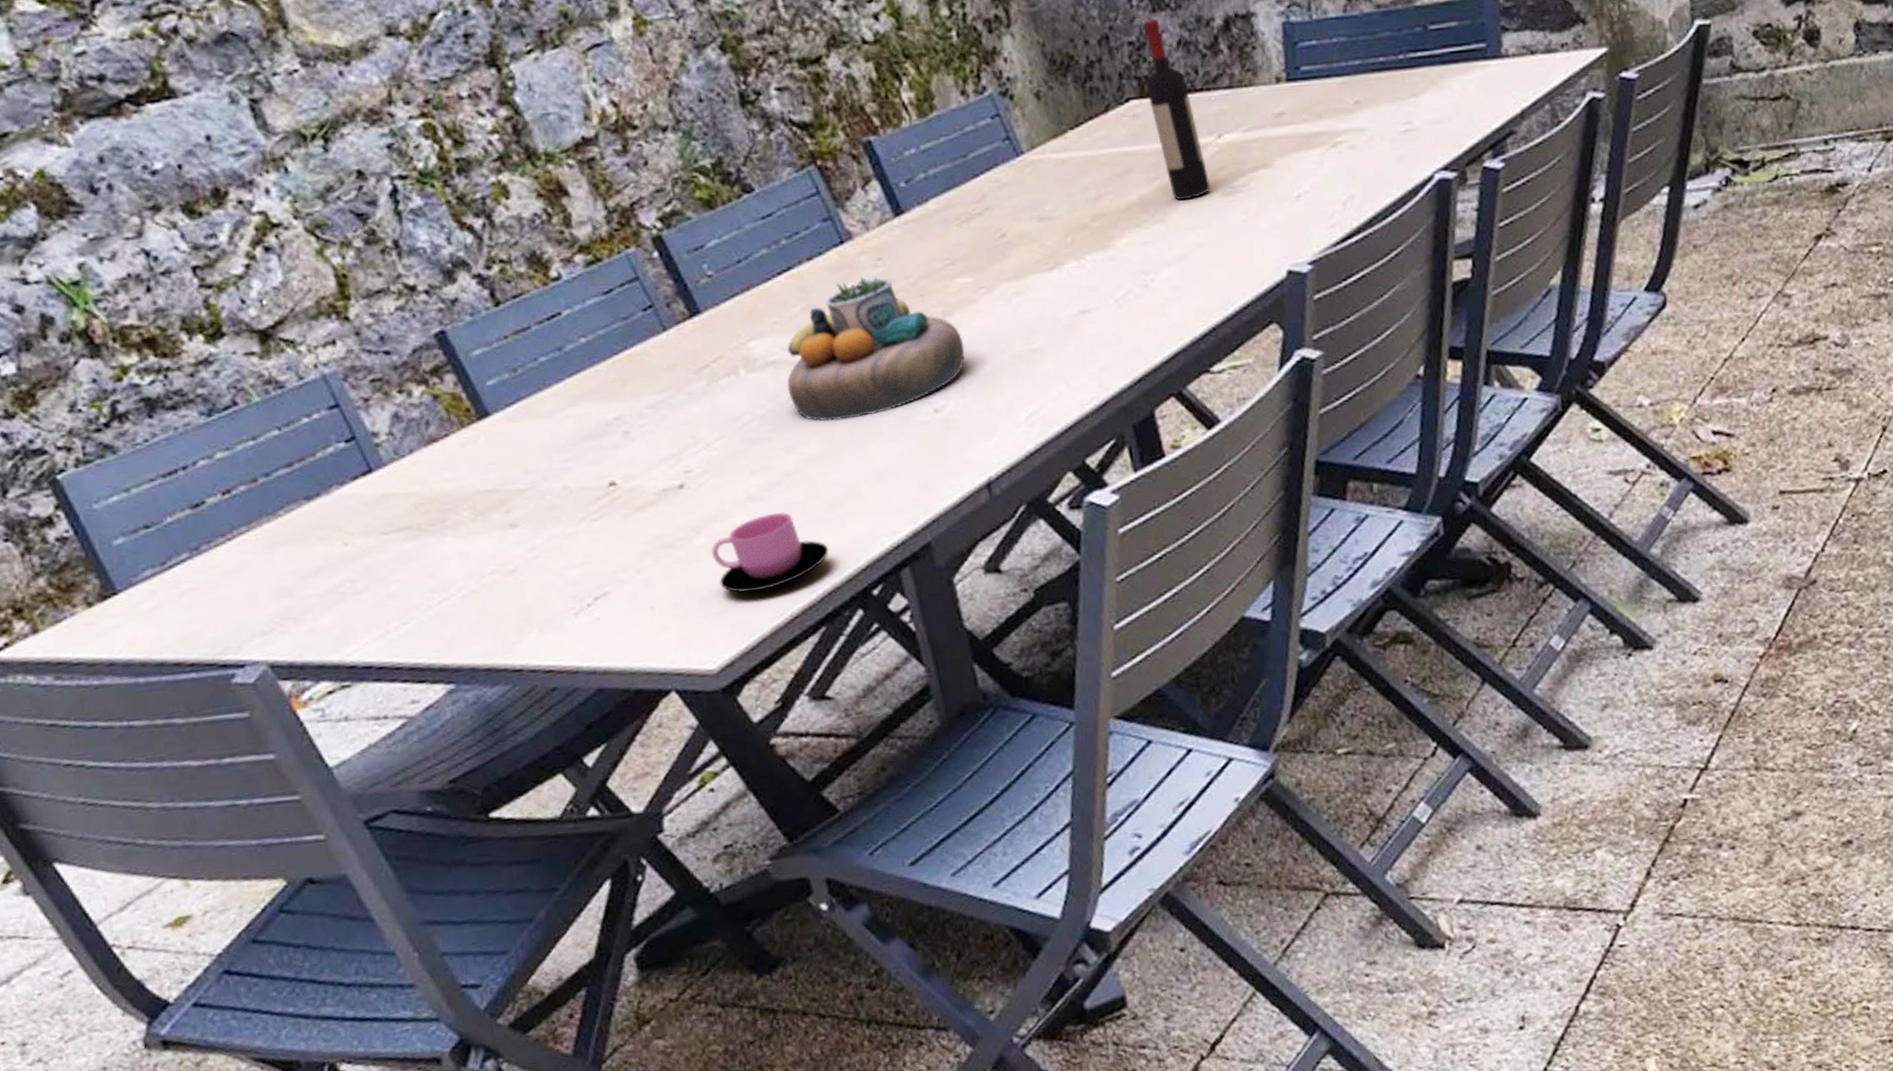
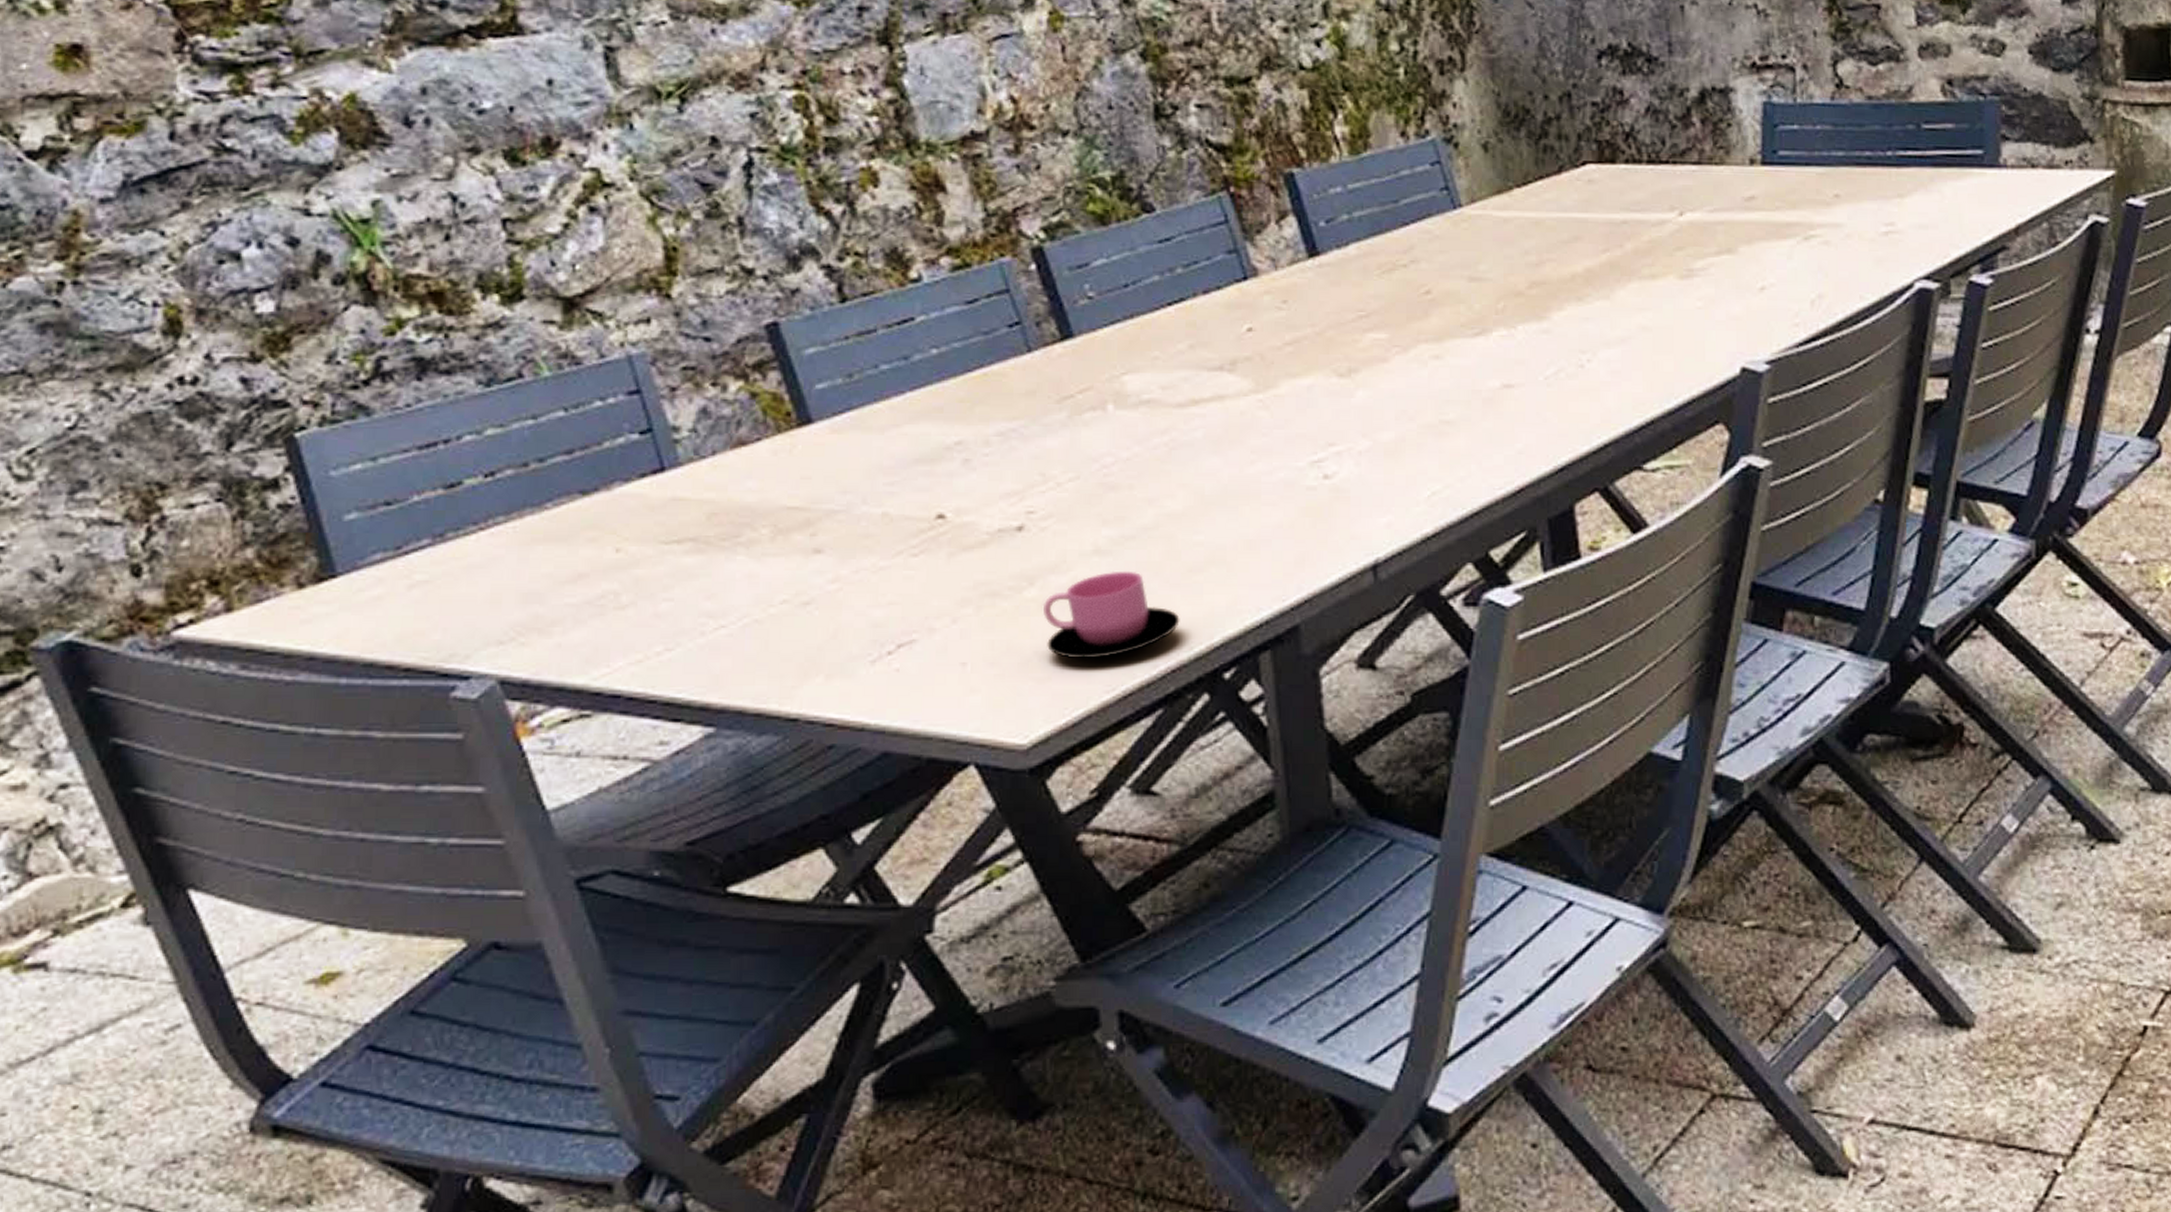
decorative bowl: present [786,276,965,421] -> none [1159,318,1368,474]
wine bottle: present [1143,18,1211,201] -> none [1606,81,1666,278]

